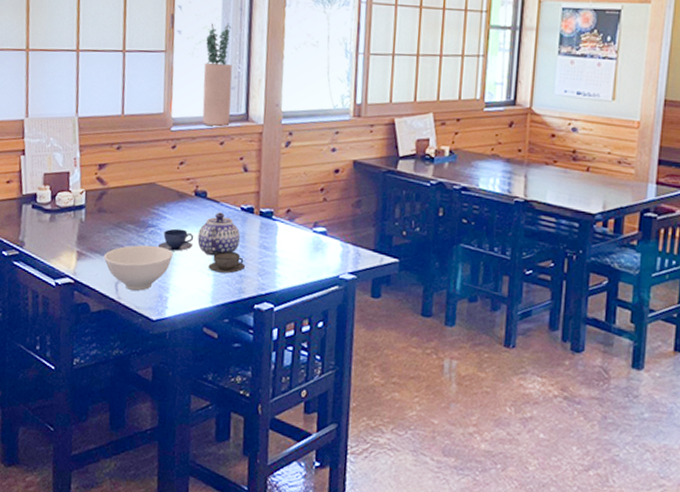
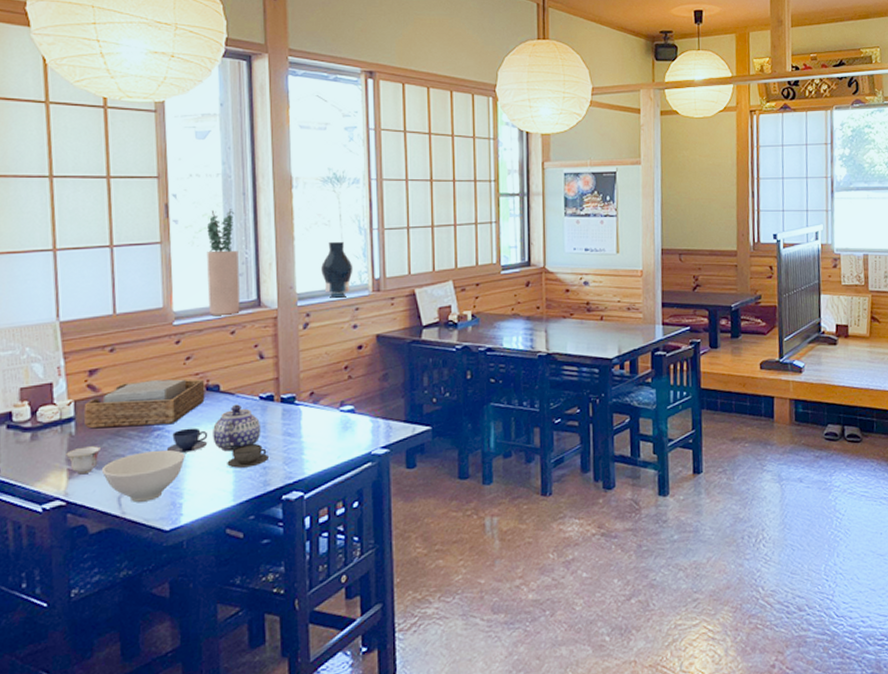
teacup: none [76,233,104,258] -> present [66,446,100,475]
napkin holder: none [92,179,195,223] -> present [83,379,205,429]
vase: none [306,63,337,120] -> present [321,242,353,298]

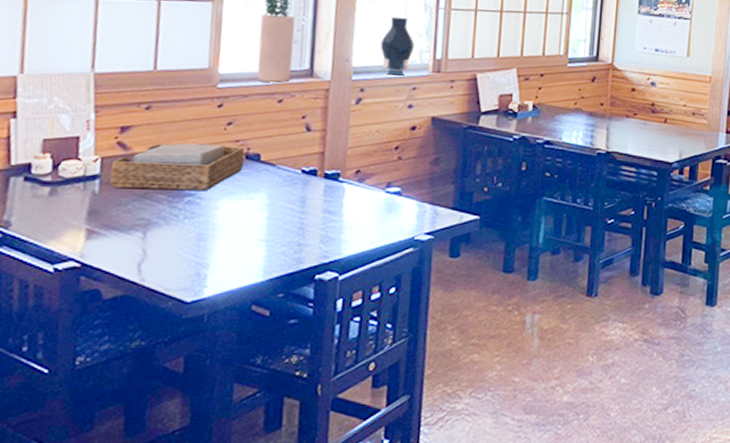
teacup: present [66,446,100,475] -> none [86,207,125,236]
bowl: present [101,449,185,502] -> none [123,216,216,270]
teacup: present [166,428,208,453] -> none [196,196,243,222]
teapot: present [213,404,261,452] -> none [247,176,301,225]
teacup: present [227,444,270,468] -> none [260,219,306,243]

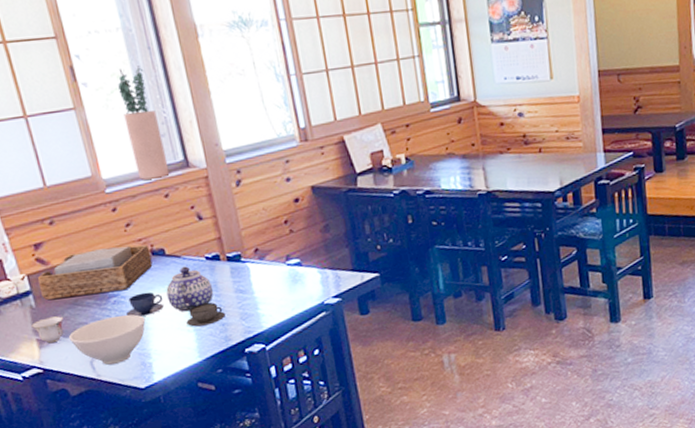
teacup: none [86,207,125,236] -> present [31,316,64,344]
bowl: none [123,216,216,270] -> present [68,314,146,365]
teacup: none [196,196,243,222] -> present [125,292,163,317]
teapot: none [247,176,301,225] -> present [166,266,214,312]
teacup: none [260,219,306,243] -> present [186,302,226,327]
vase: present [380,17,415,76] -> none [243,92,278,152]

